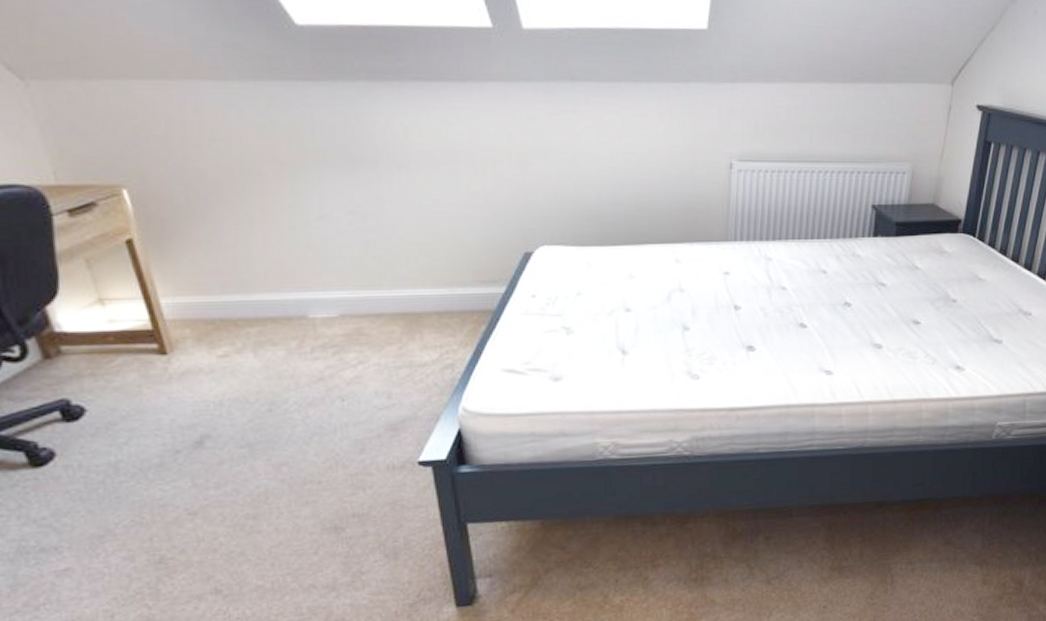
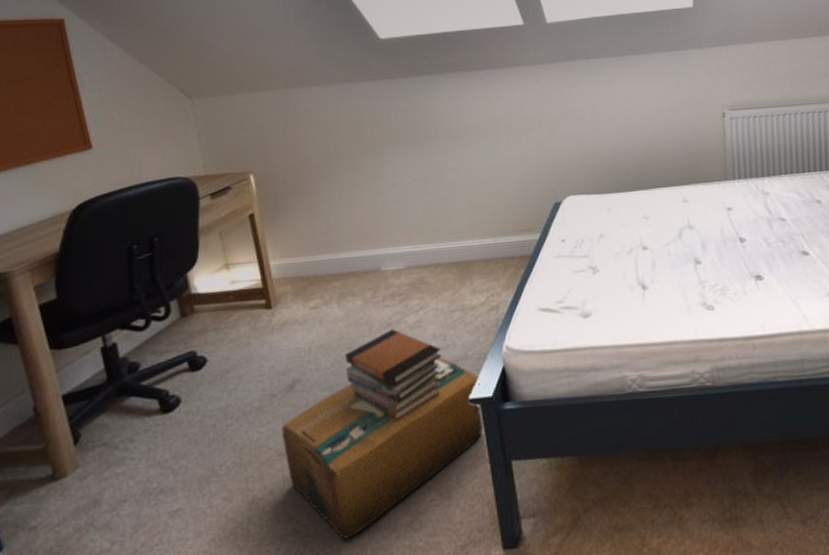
cardboard box: none [190,416,435,598] -> present [281,356,483,539]
book stack: none [266,384,386,483] -> present [345,329,442,422]

